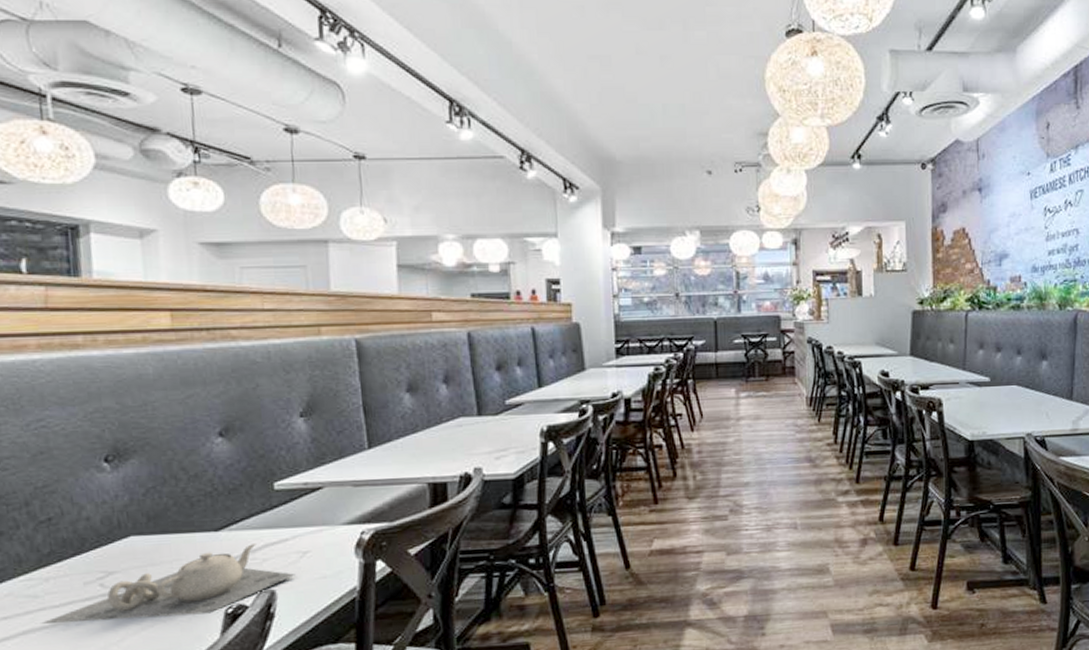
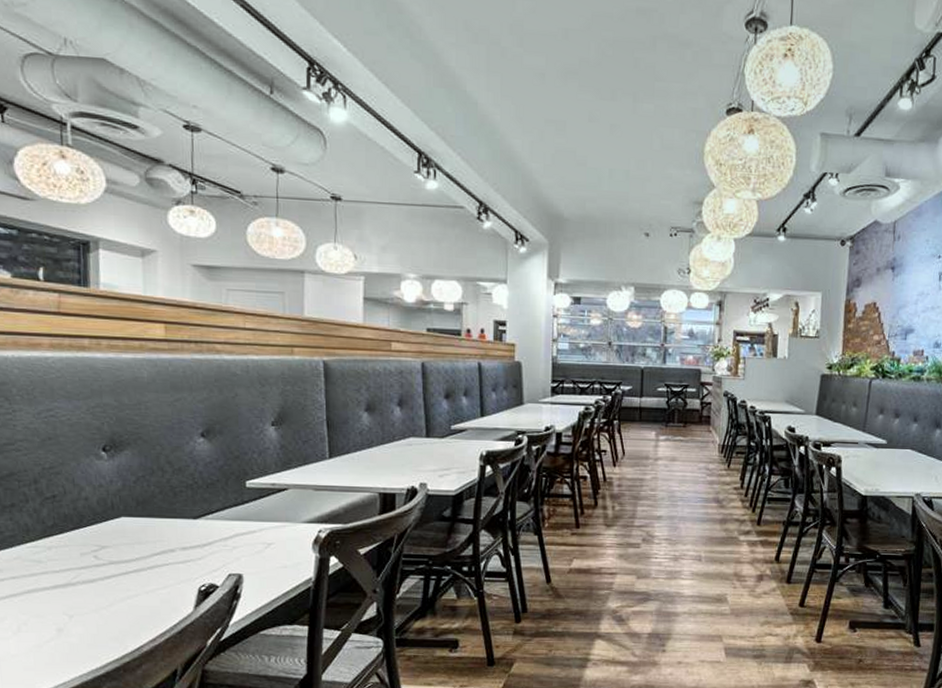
teapot: present [40,543,295,624] -> none [42,532,260,589]

